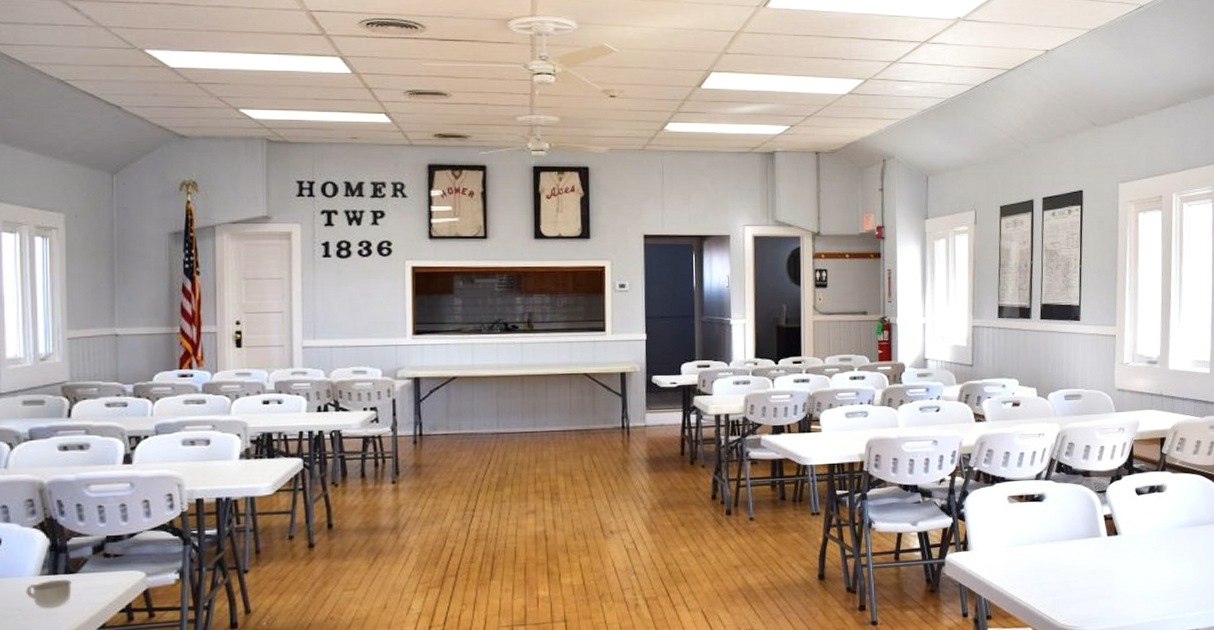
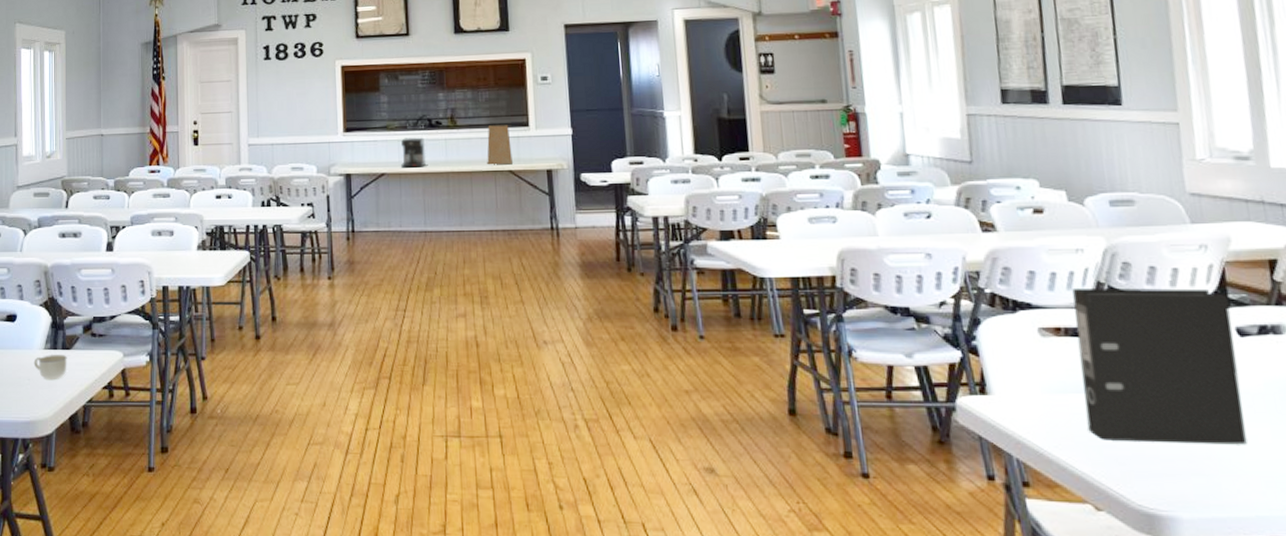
coffee maker: none [474,341,501,371] -> present [401,137,427,168]
paper bag: none [563,329,588,368] -> present [487,125,513,165]
binder: none [1033,460,1134,579] -> present [1072,288,1248,445]

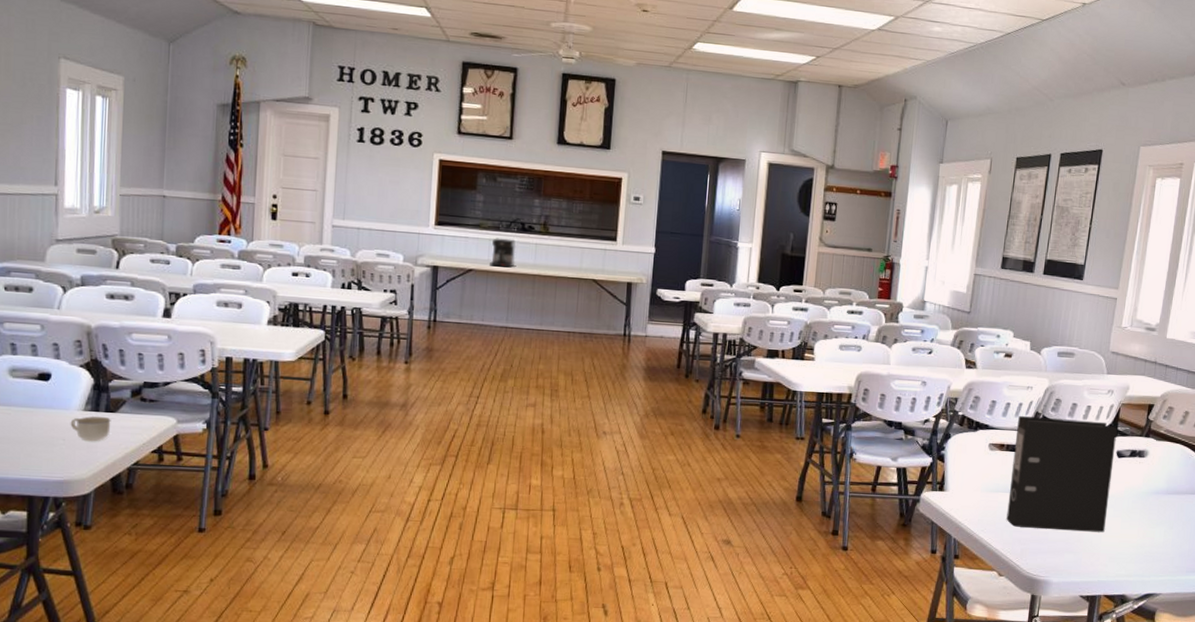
paper bag: present [487,125,513,165] -> none [573,236,598,274]

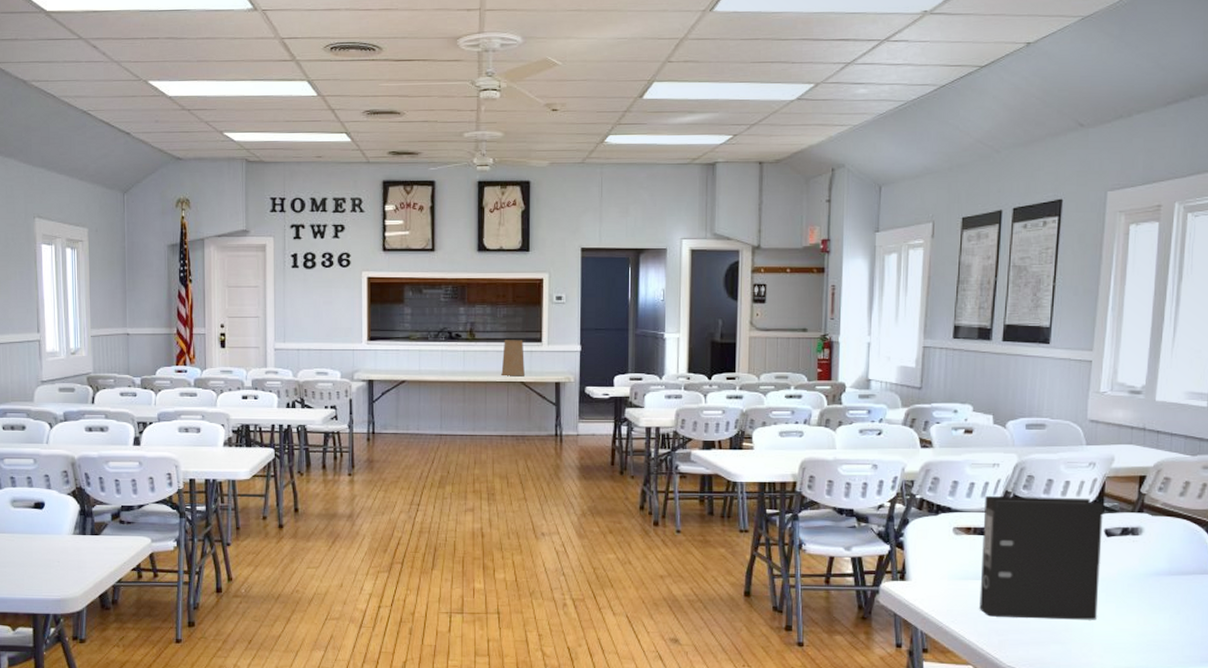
cup: present [70,416,111,442] -> none [63,540,96,563]
coffee maker: present [490,238,517,268] -> none [421,348,445,376]
paper bag: none [573,236,598,274] -> present [501,340,525,377]

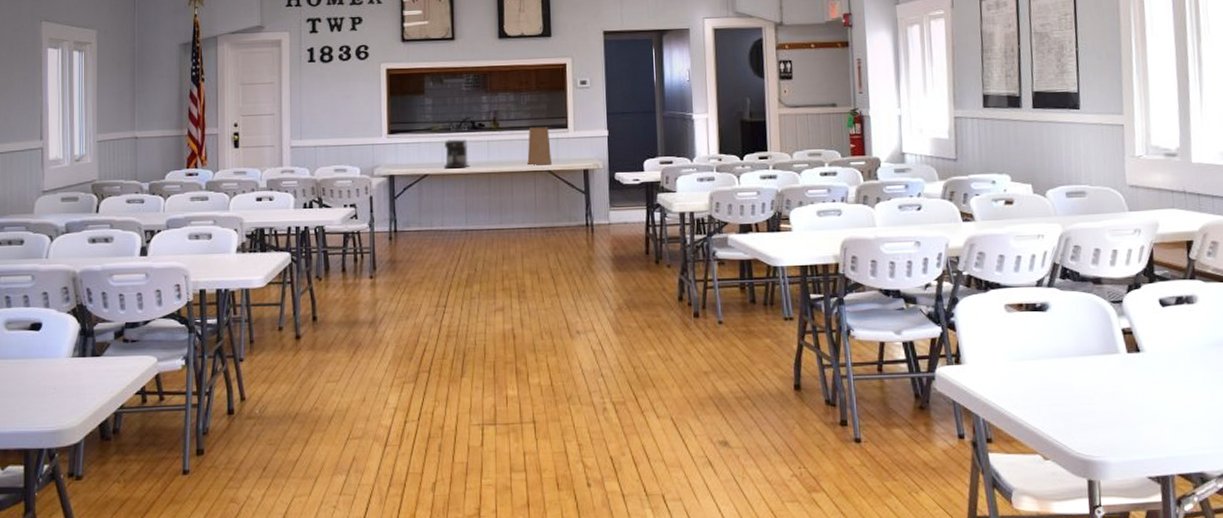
coffee maker: none [421,348,445,376] -> present [444,139,469,169]
binder: present [979,496,1103,620] -> none [1033,266,1163,399]

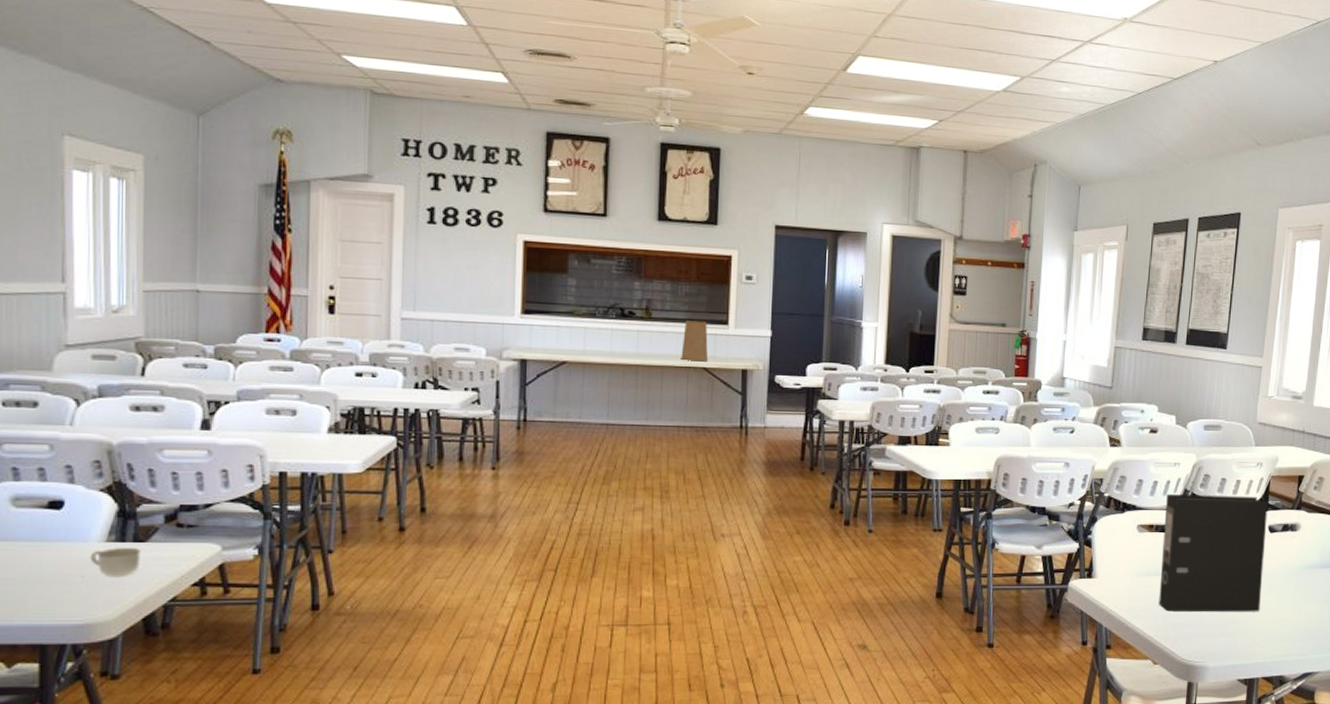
cup: none [60,362,97,389] -> present [90,548,141,578]
coffee maker: present [444,139,469,169] -> none [586,326,616,358]
binder: none [1033,266,1163,399] -> present [1159,494,1268,612]

